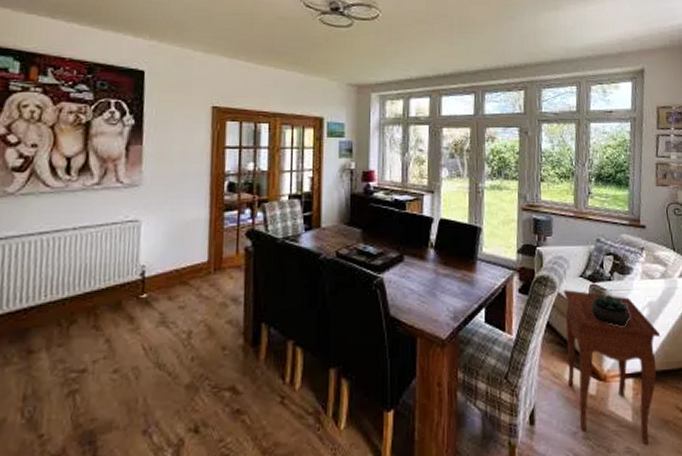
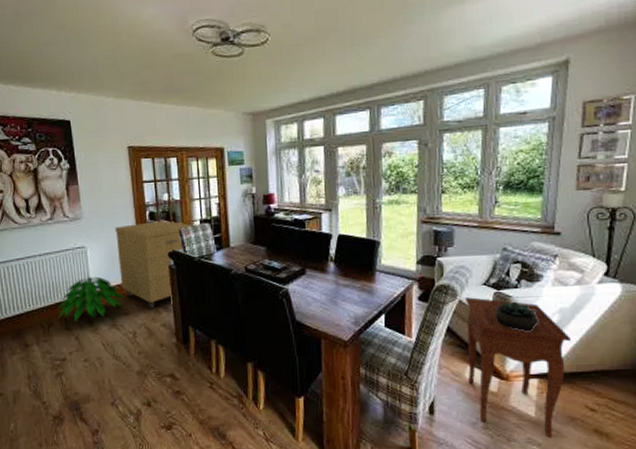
indoor plant: none [84,257,184,317] -> present [56,275,126,321]
storage cabinet: none [180,194,282,300] -> present [115,221,195,308]

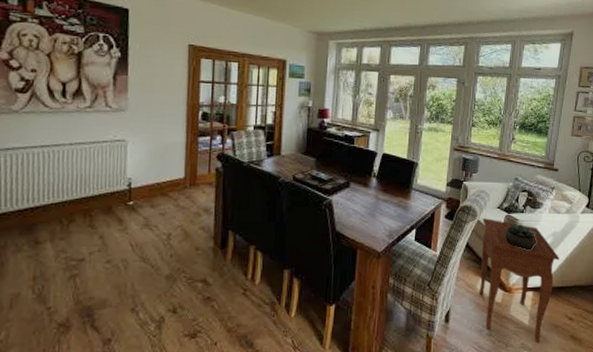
indoor plant: present [56,275,126,321] -> none [81,171,164,219]
storage cabinet: present [115,221,195,308] -> none [161,122,248,210]

